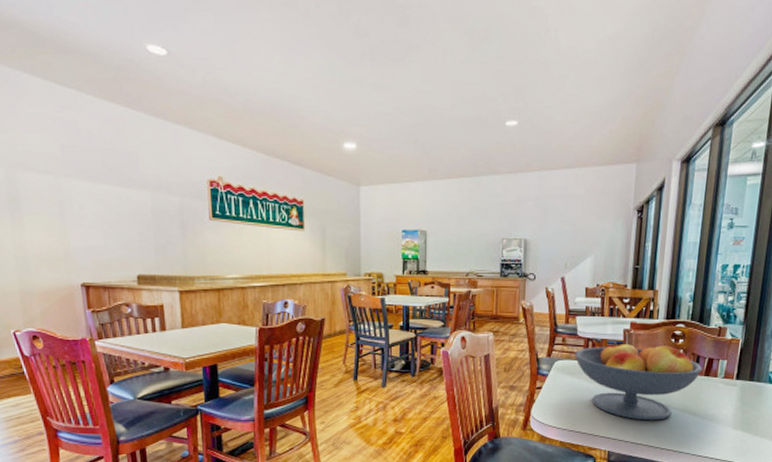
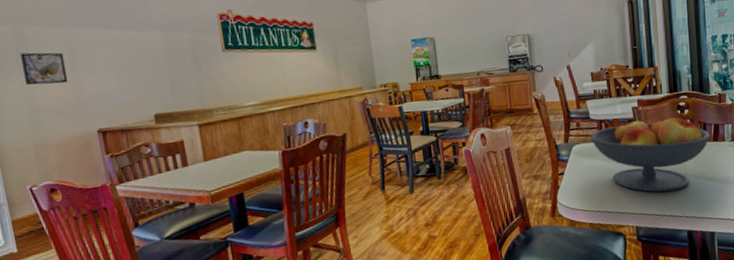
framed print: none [12,197,56,233] -> present [20,52,68,86]

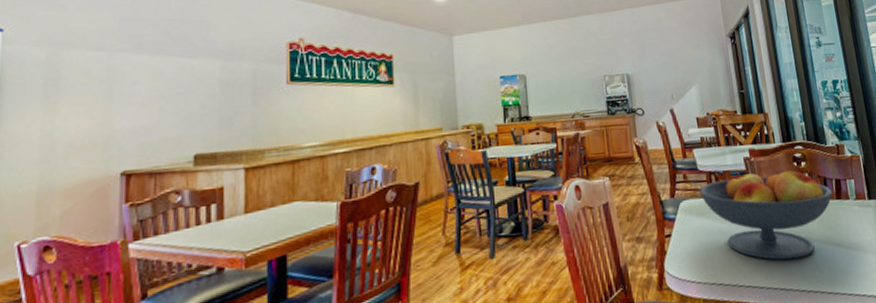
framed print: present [20,52,68,86] -> none [47,79,101,117]

